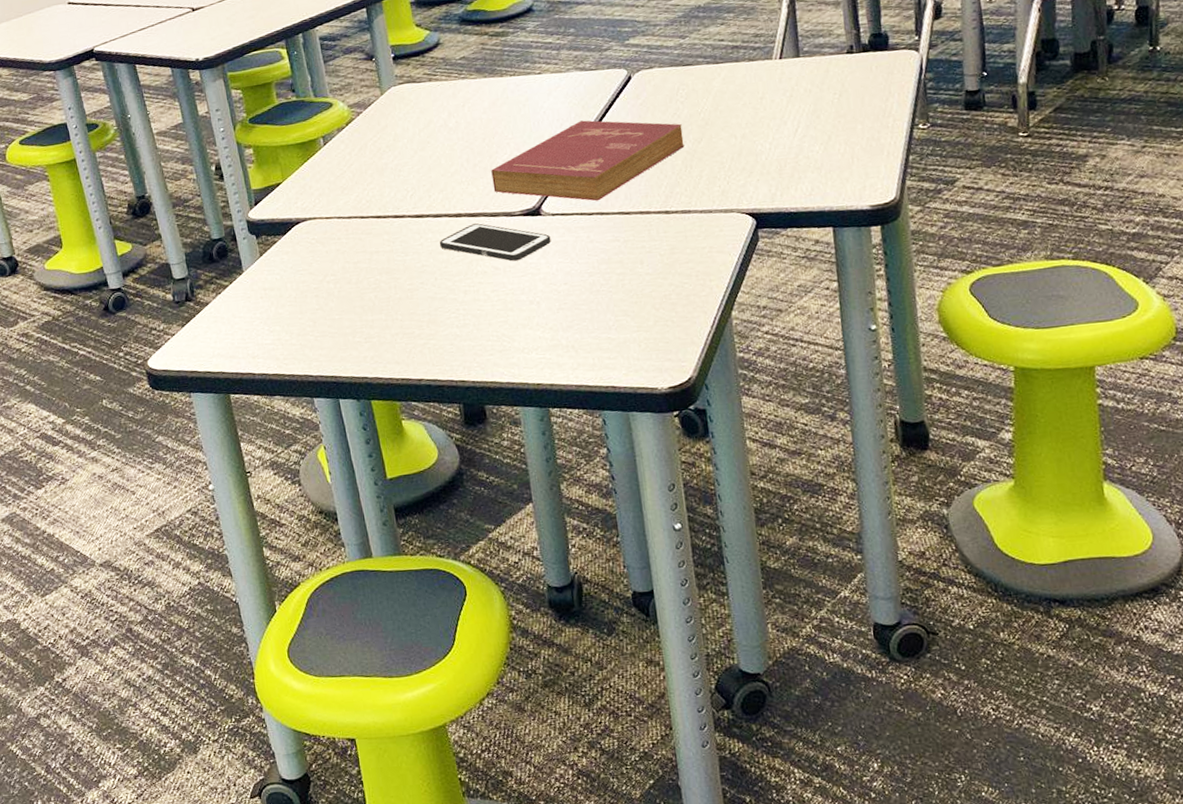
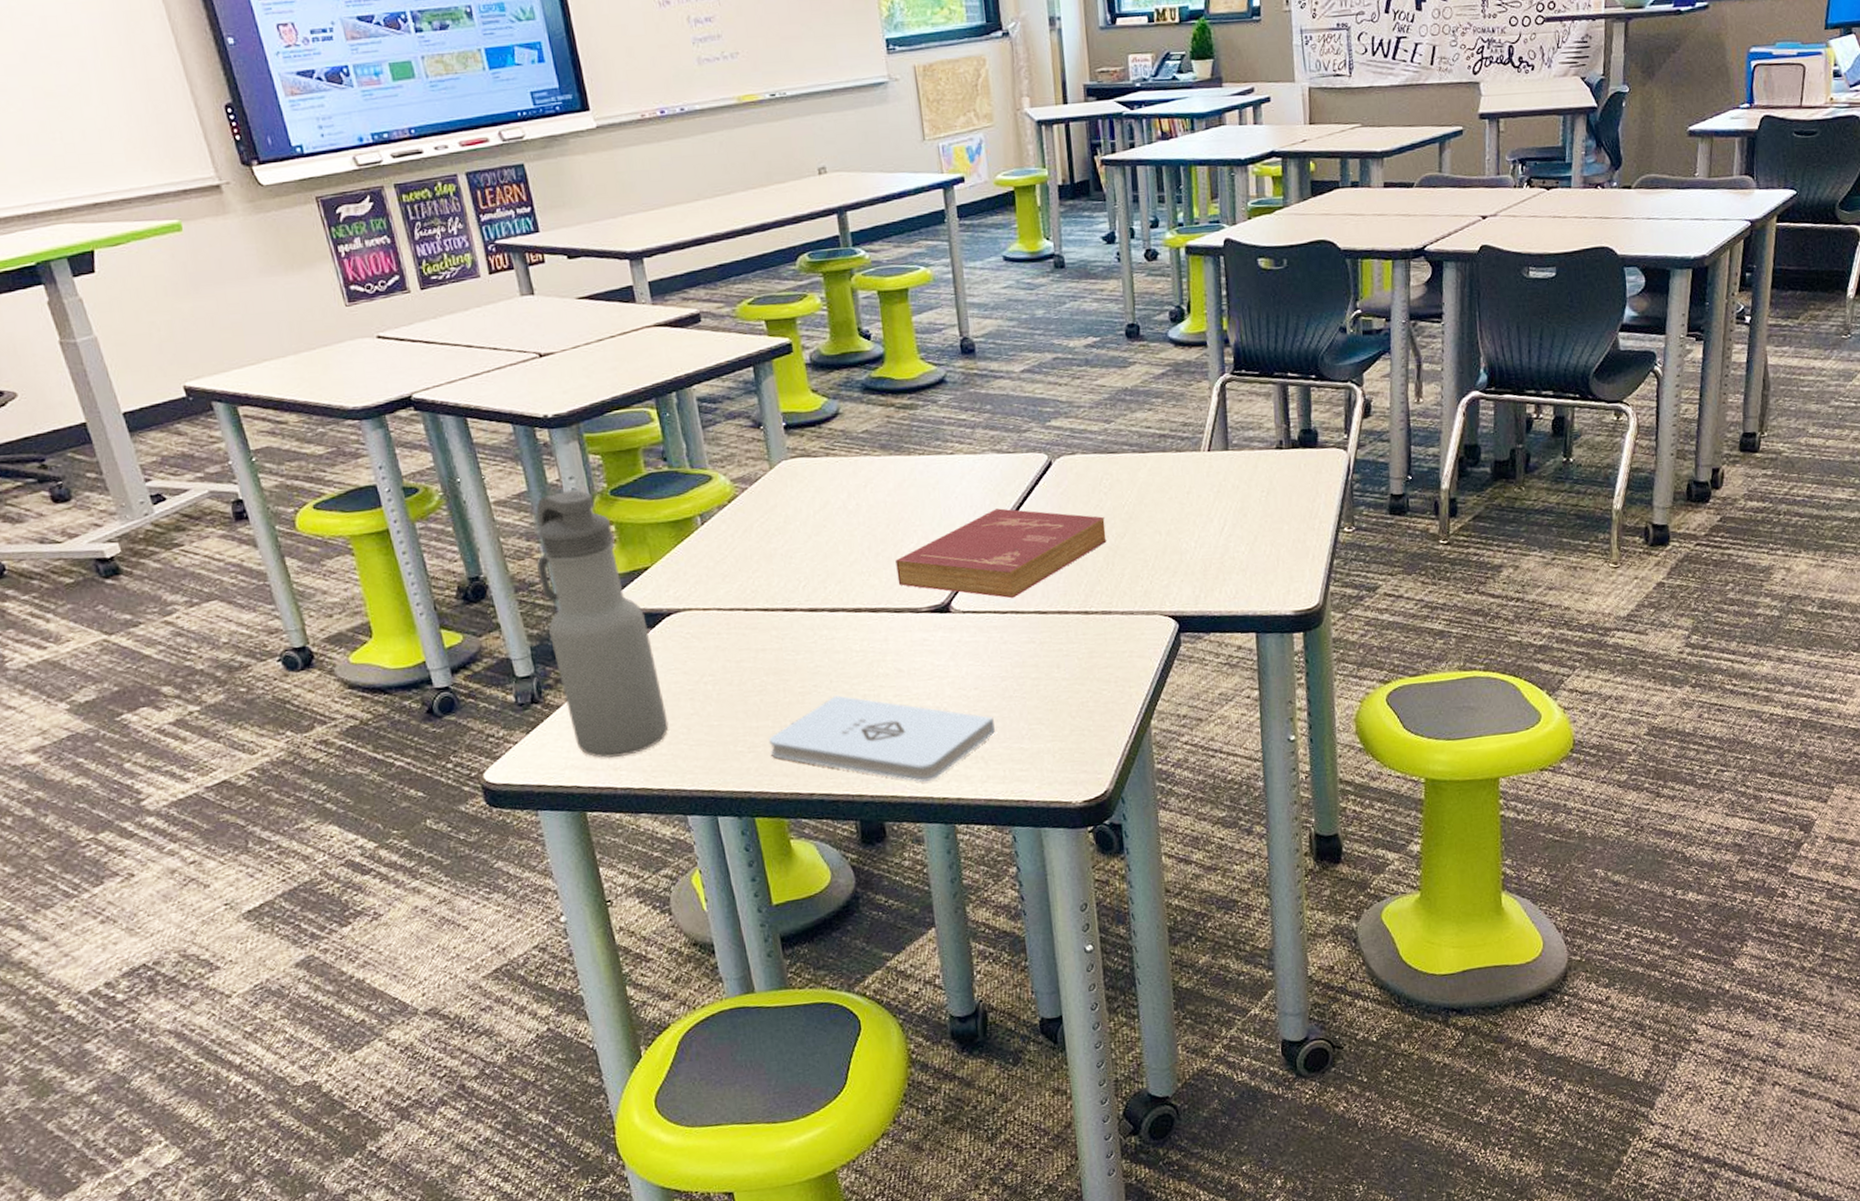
water bottle: none [189,119,298,348] -> present [535,489,669,758]
notepad: none [382,291,584,369] -> present [768,695,995,782]
cell phone: present [439,223,551,262] -> none [835,620,961,663]

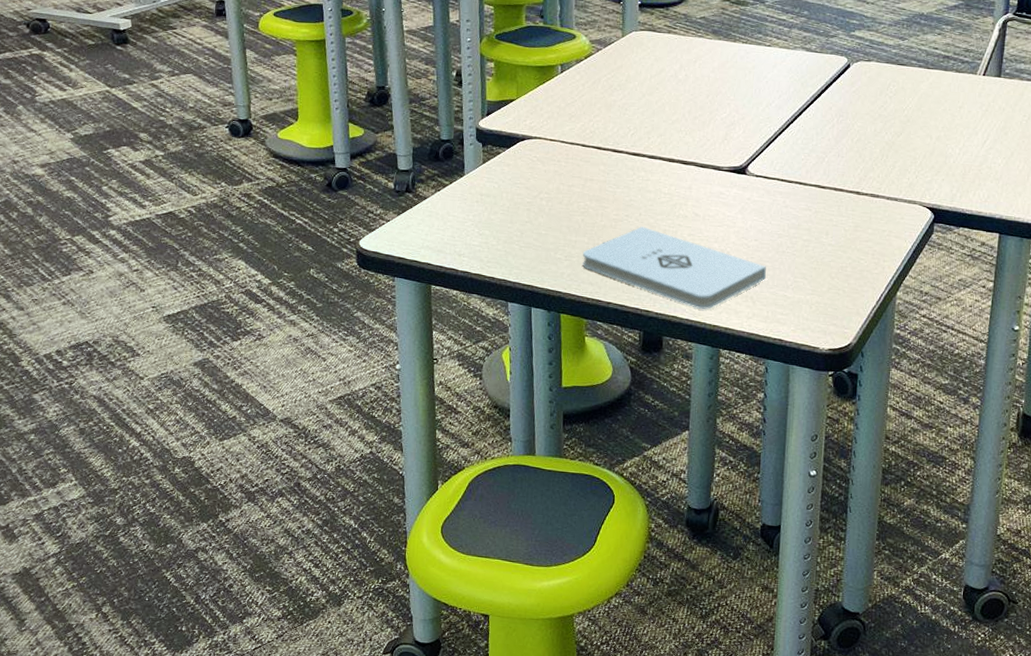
water bottle: present [535,489,669,758] -> none [429,30,507,246]
book: present [896,508,1107,599] -> none [708,96,886,171]

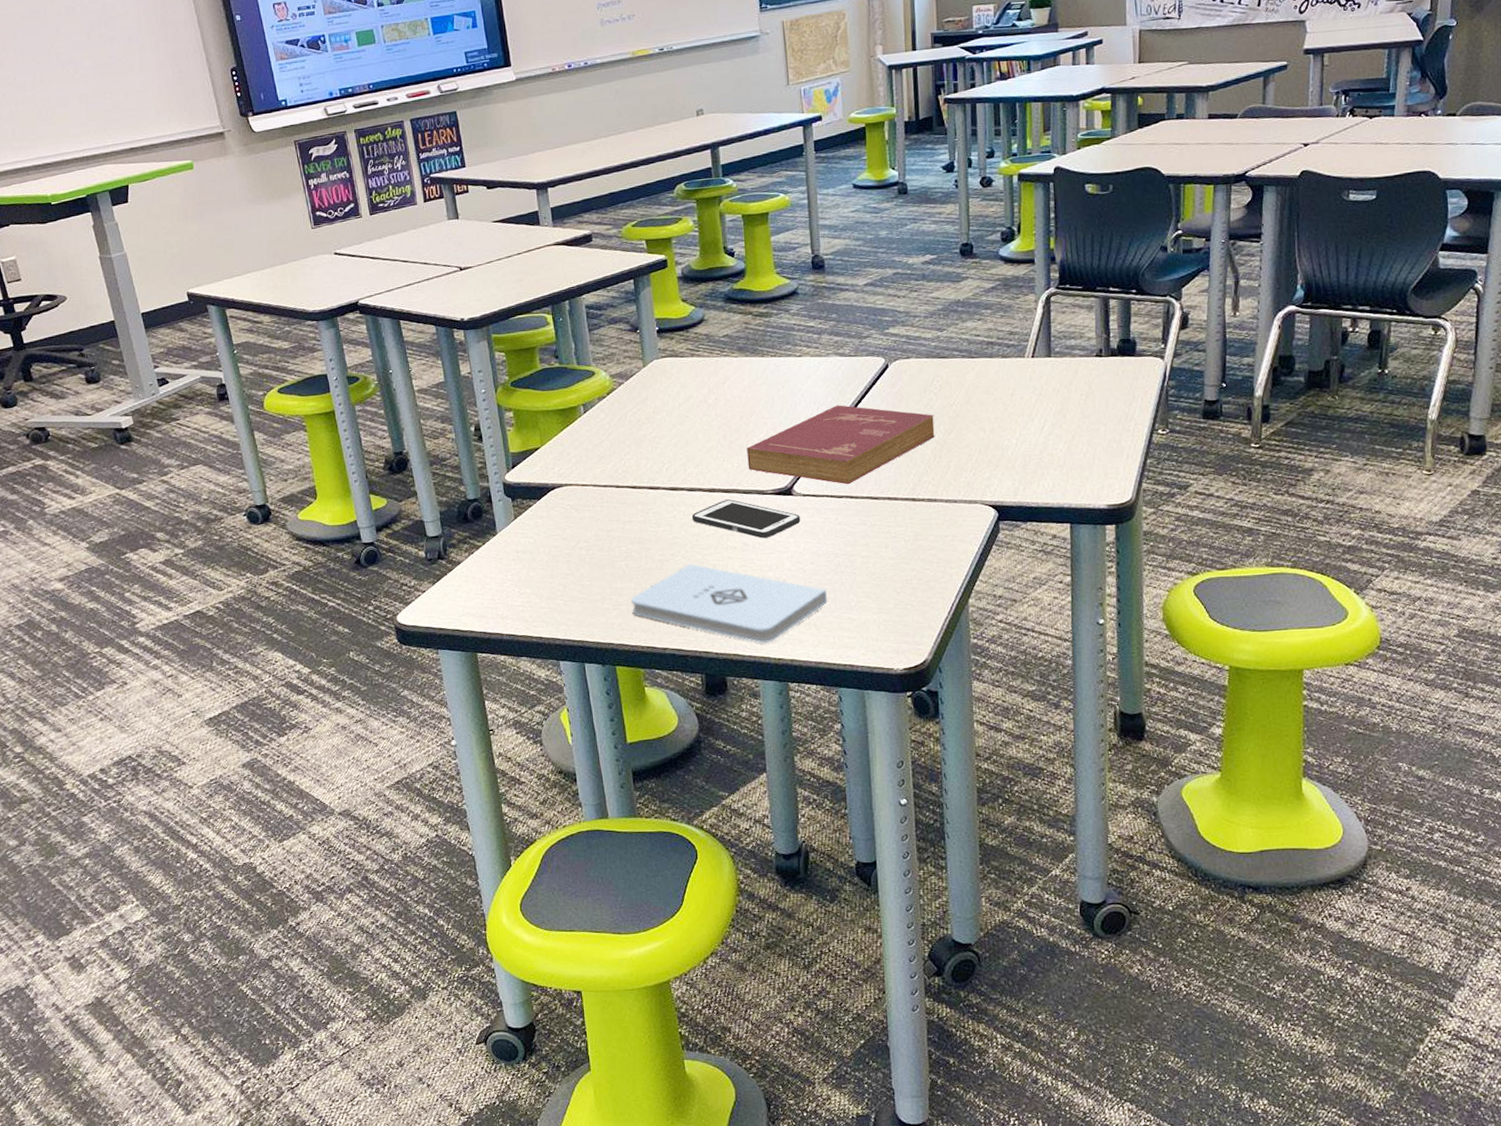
cell phone: none [649,171,751,212] -> present [691,499,801,539]
book: none [708,96,886,171] -> present [747,405,935,485]

